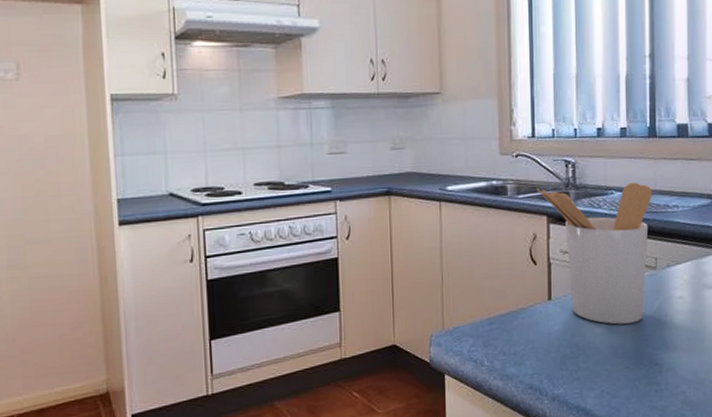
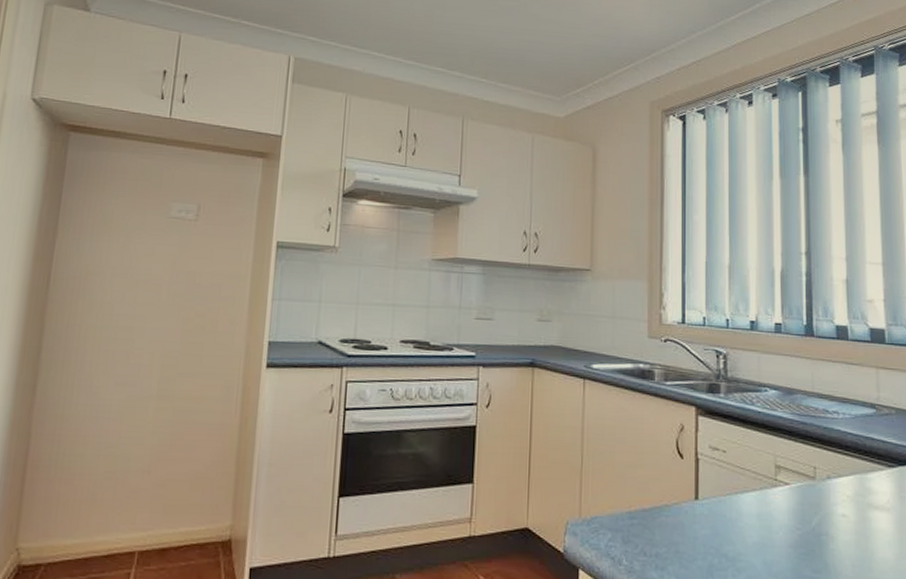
utensil holder: present [536,182,653,325] -> none [685,376,811,538]

